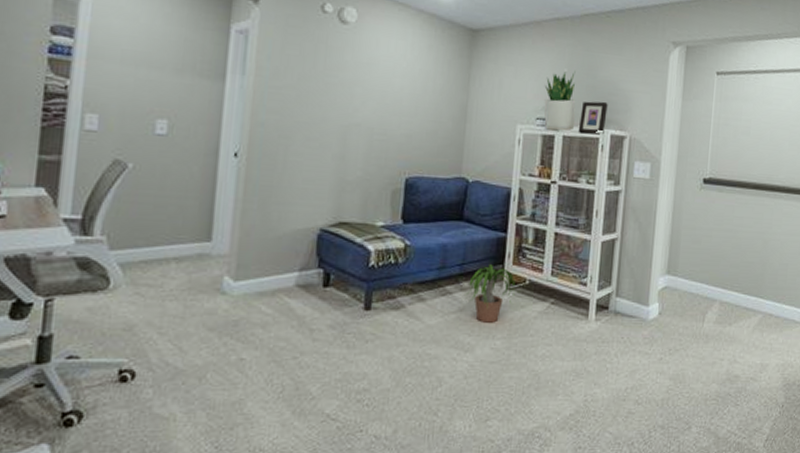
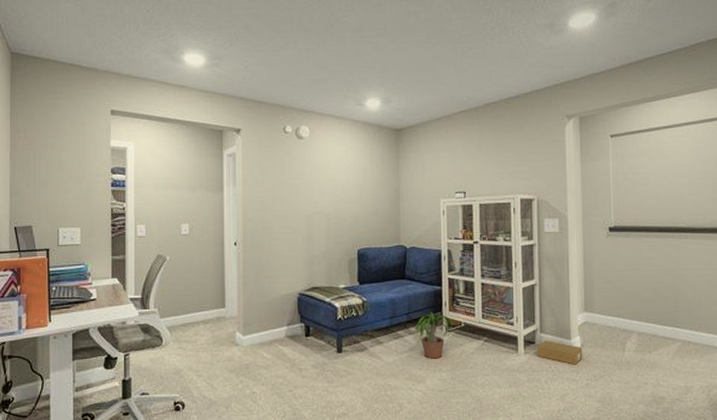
planter: present [544,71,576,131] -> none [459,151,488,201]
picture frame: present [578,101,608,135] -> none [491,172,515,201]
box: none [610,305,660,336] -> present [538,340,583,365]

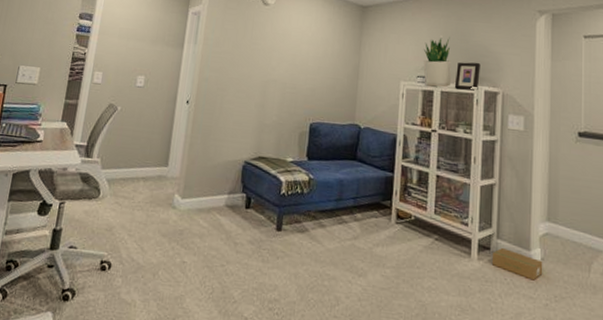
potted plant: present [414,312,453,359] -> none [360,199,402,253]
planter: none [459,151,488,201] -> present [423,37,451,87]
picture frame: none [491,172,515,201] -> present [454,62,481,91]

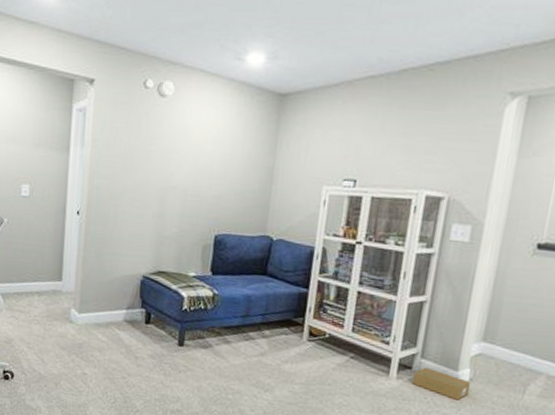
planter: present [423,37,451,87] -> none [352,130,389,192]
picture frame: present [454,62,481,91] -> none [388,161,425,196]

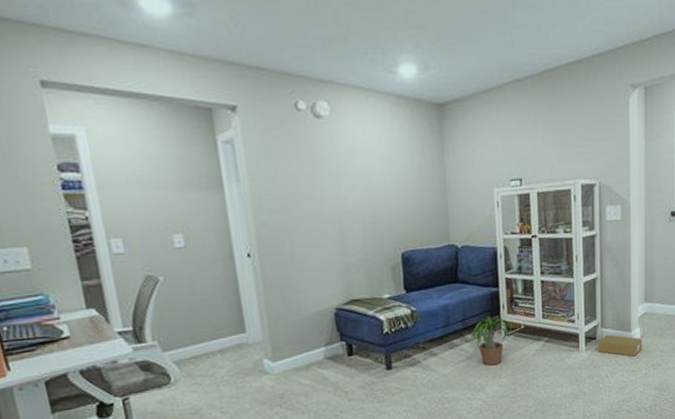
potted plant: none [268,316,316,369] -> present [471,316,513,366]

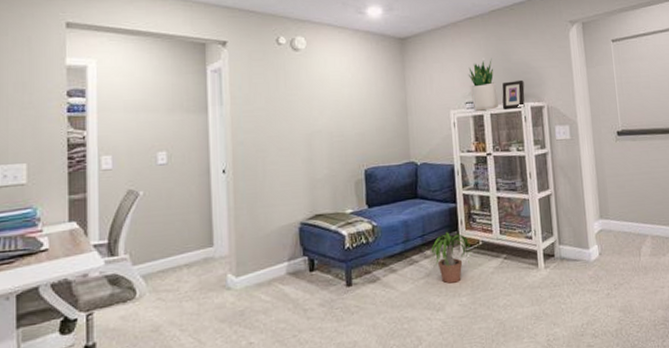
planter: none [514,129,546,189] -> present [468,59,498,111]
picture frame: none [550,154,576,189] -> present [502,79,525,110]
box: present [599,334,642,357] -> none [557,251,602,275]

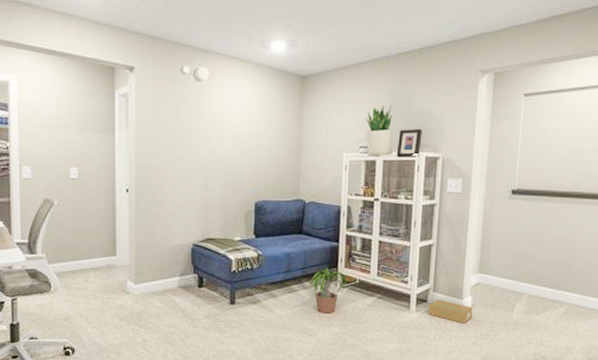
box: none [557,251,602,275] -> present [429,299,473,324]

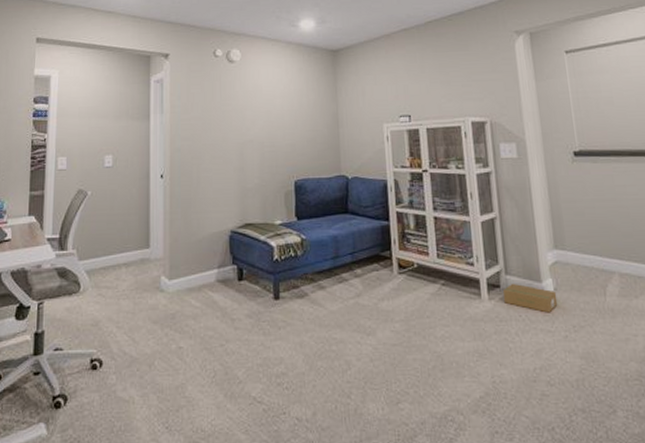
potted plant: present [308,268,348,314] -> none [361,251,405,307]
planter: present [365,104,394,156] -> none [402,71,435,125]
picture frame: present [396,128,422,158] -> none [439,93,465,125]

